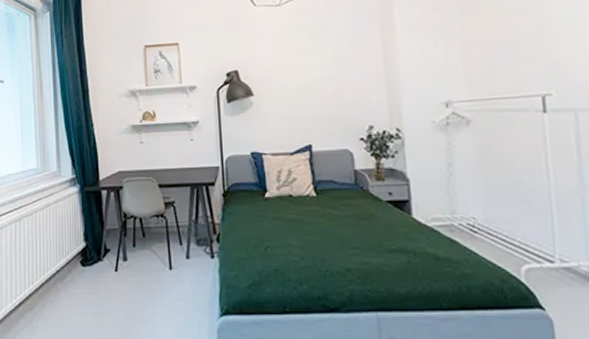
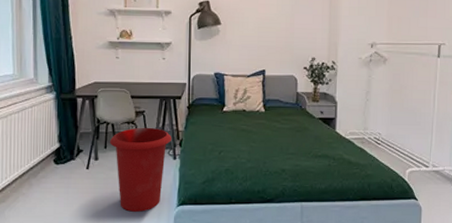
waste bin: none [138,220,208,323] -> present [109,127,172,212]

